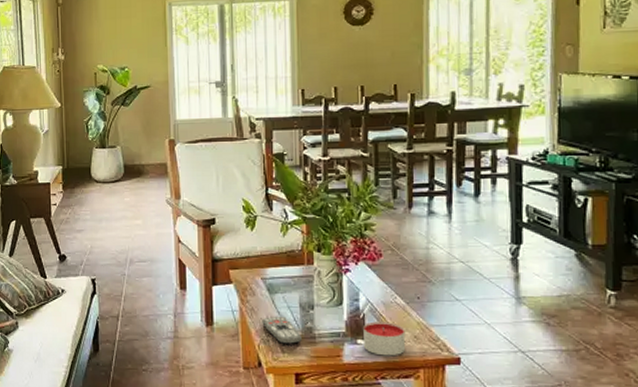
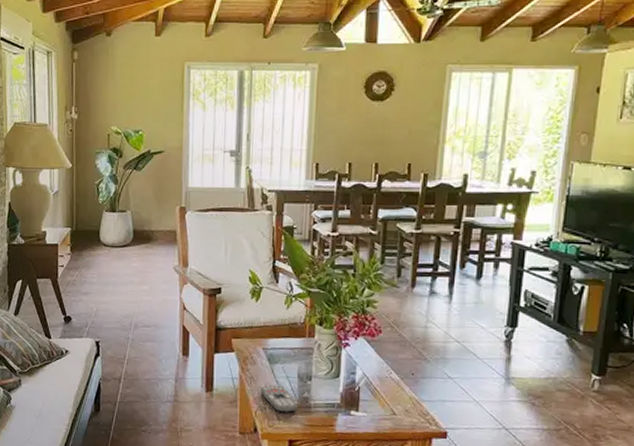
candle: present [363,321,406,356] -> none [357,394,398,428]

